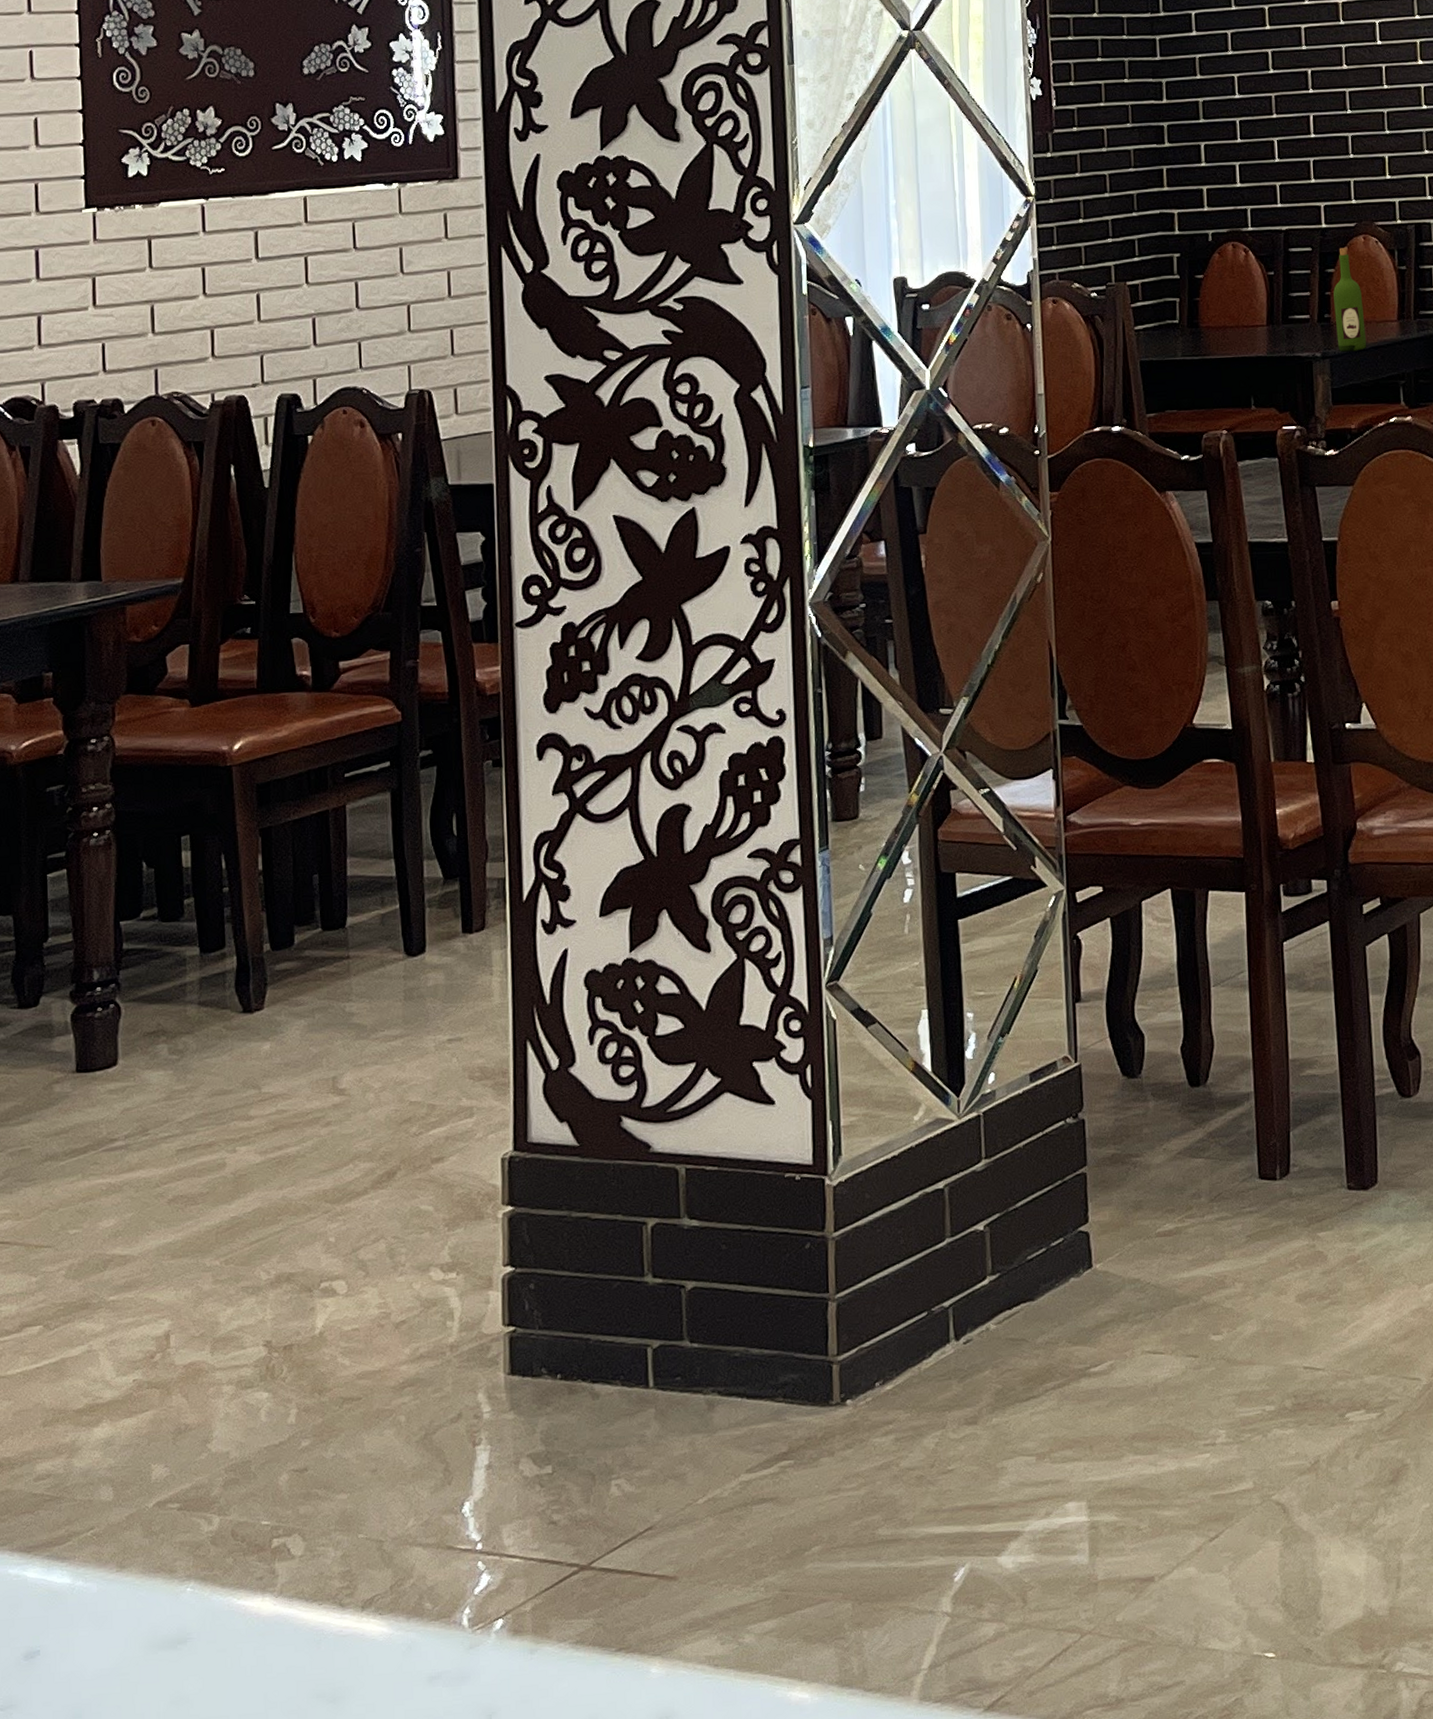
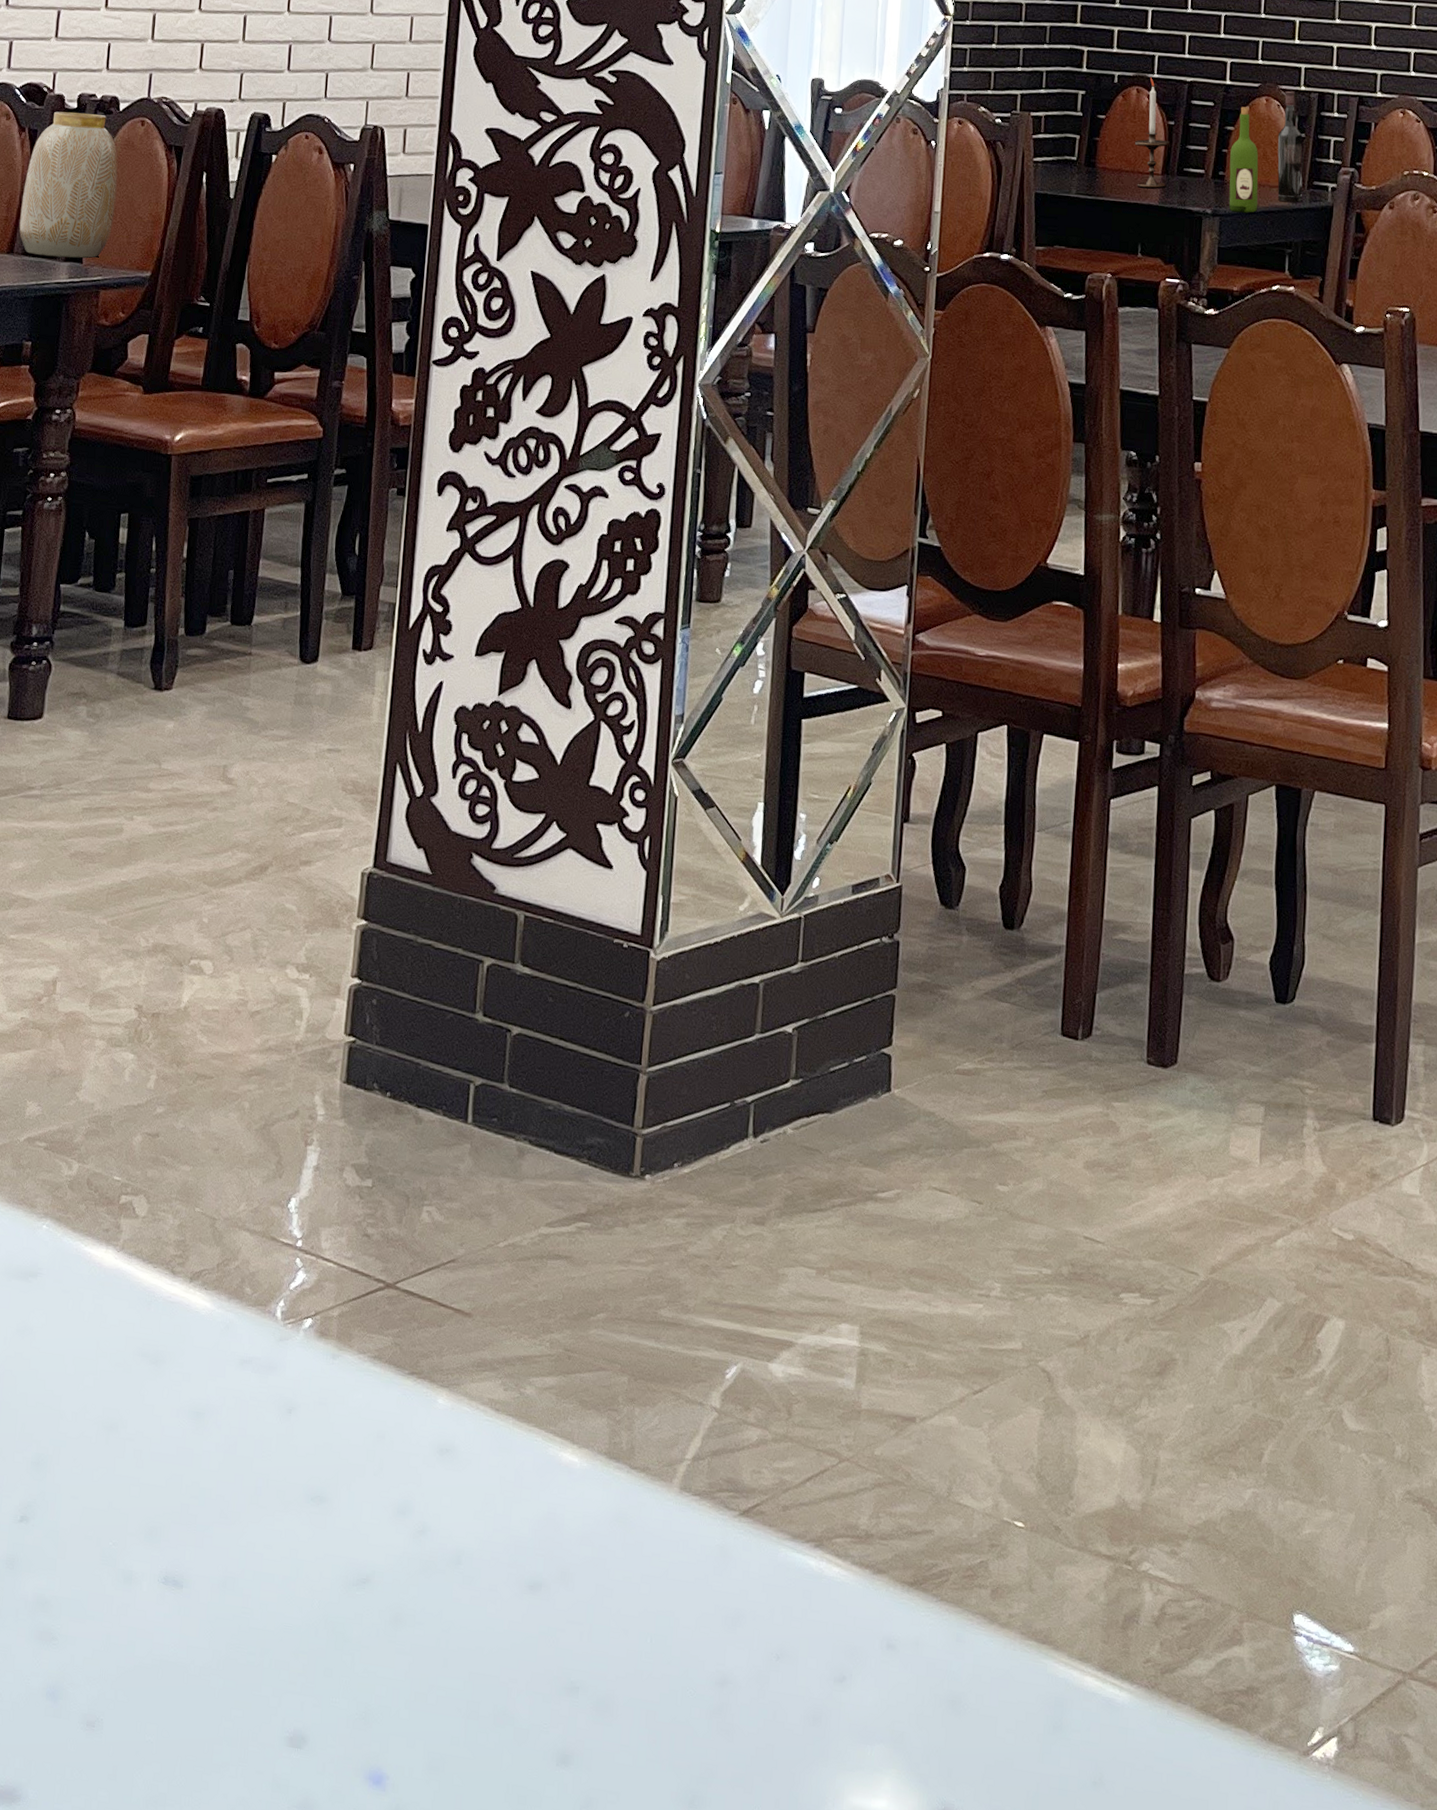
vase: none [21,420,133,580] -> present [19,111,118,259]
candlestick: none [1236,231,1273,342] -> present [1135,77,1169,189]
wine bottle: none [1379,226,1410,337] -> present [1277,91,1303,203]

